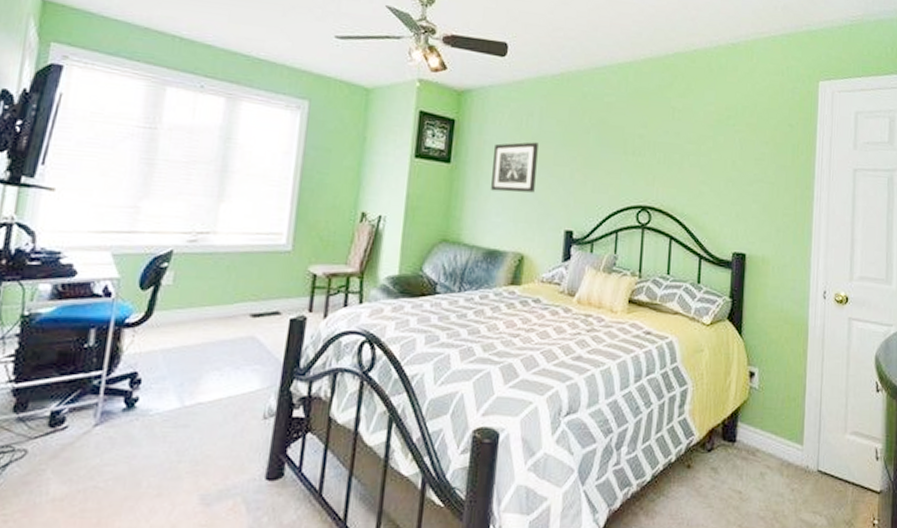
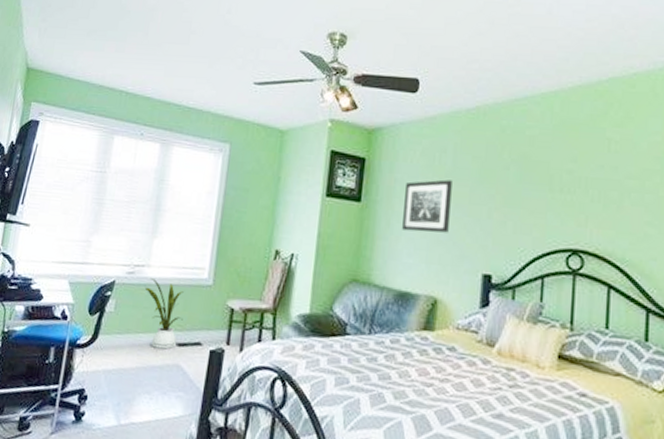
house plant: none [210,245,258,322] -> present [144,277,184,350]

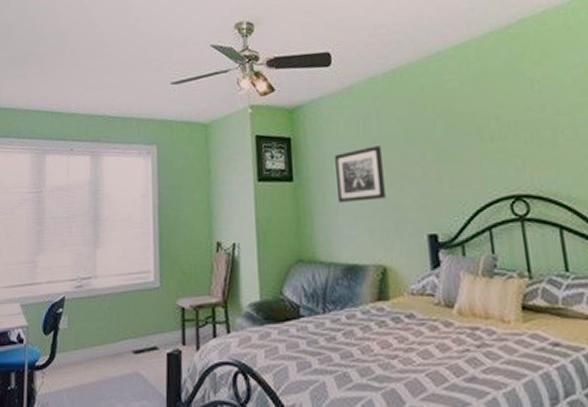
house plant: present [144,277,184,350] -> none [94,288,136,359]

